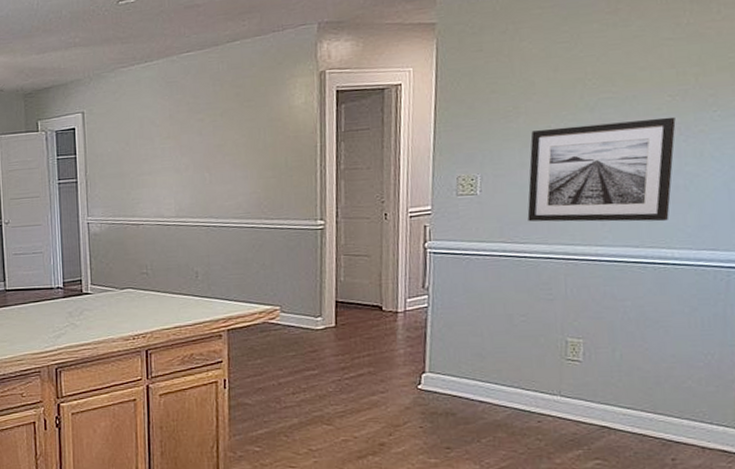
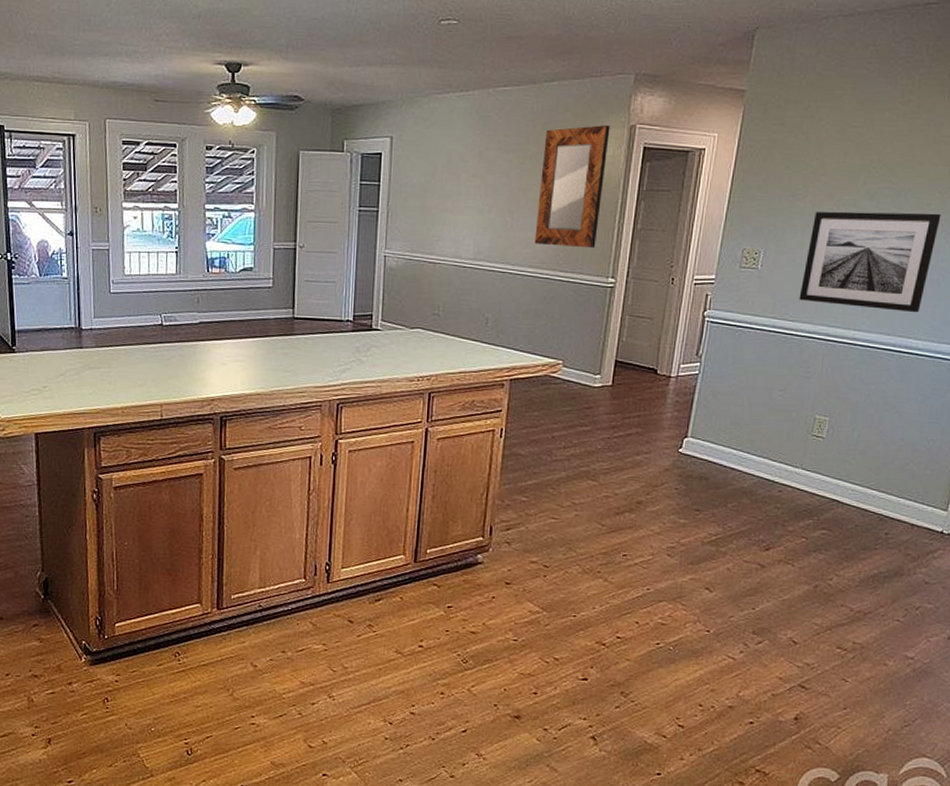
home mirror: none [234,74,300,196] -> present [534,125,610,249]

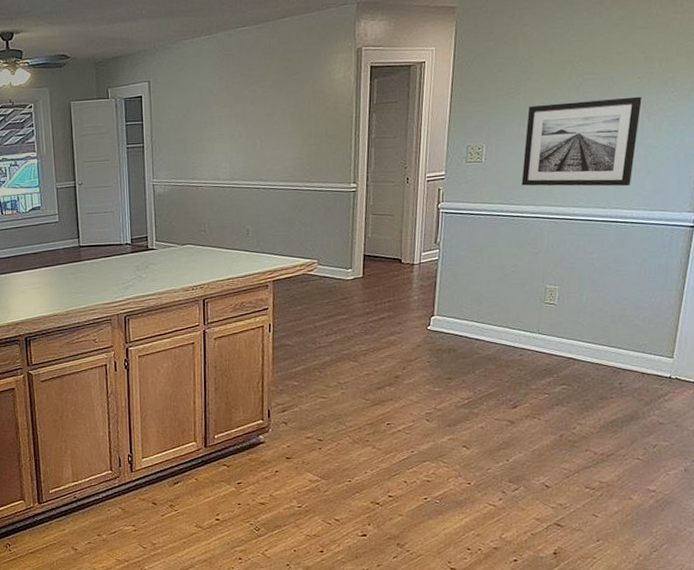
home mirror: present [534,125,610,249] -> none [282,51,340,161]

